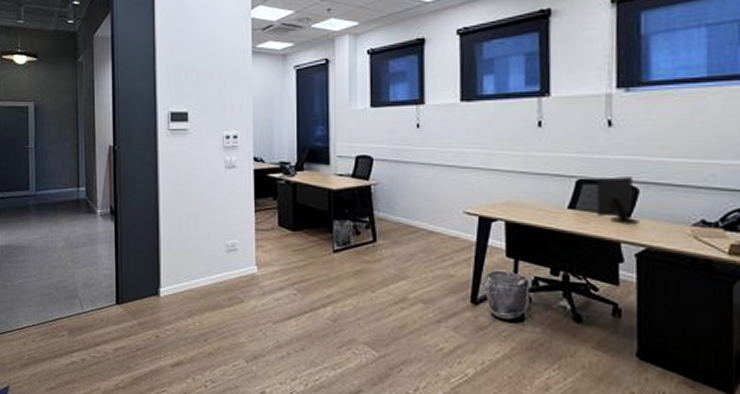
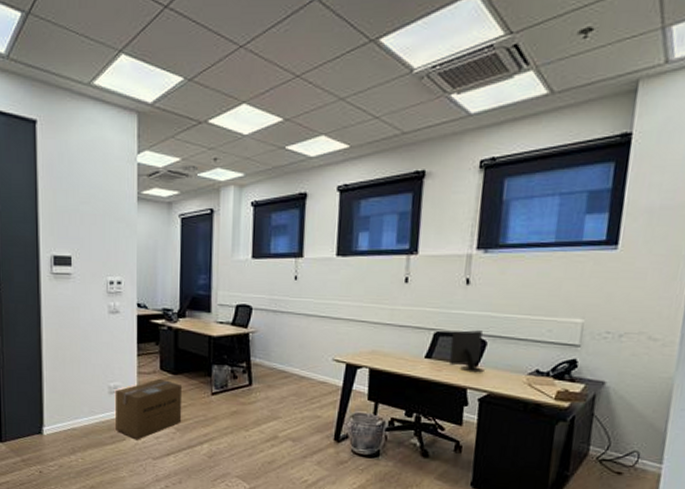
box: none [232,235,303,302] -> present [114,378,183,440]

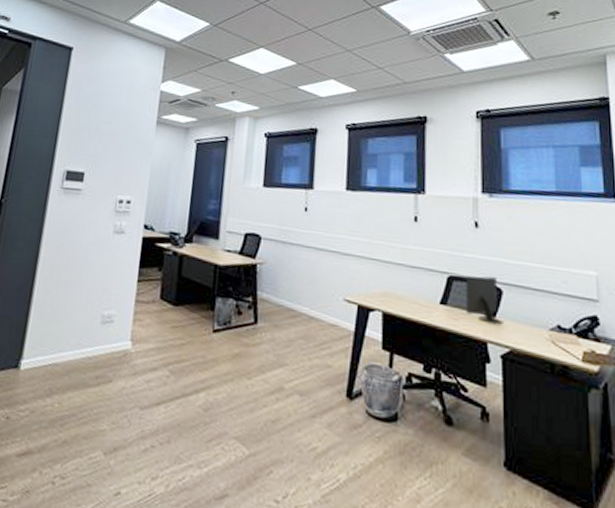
box: present [114,378,183,440] -> none [101,309,183,383]

